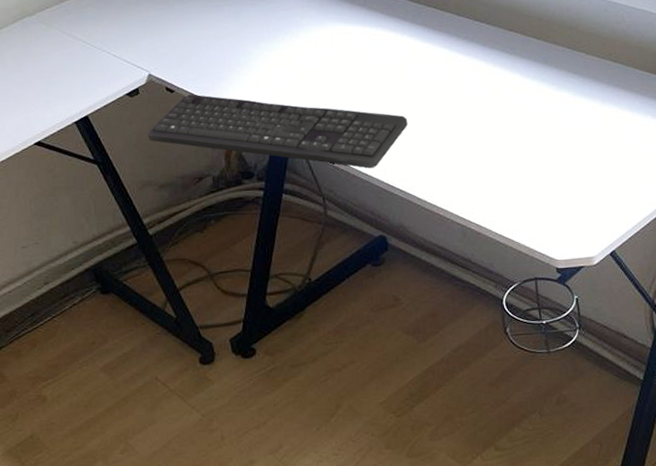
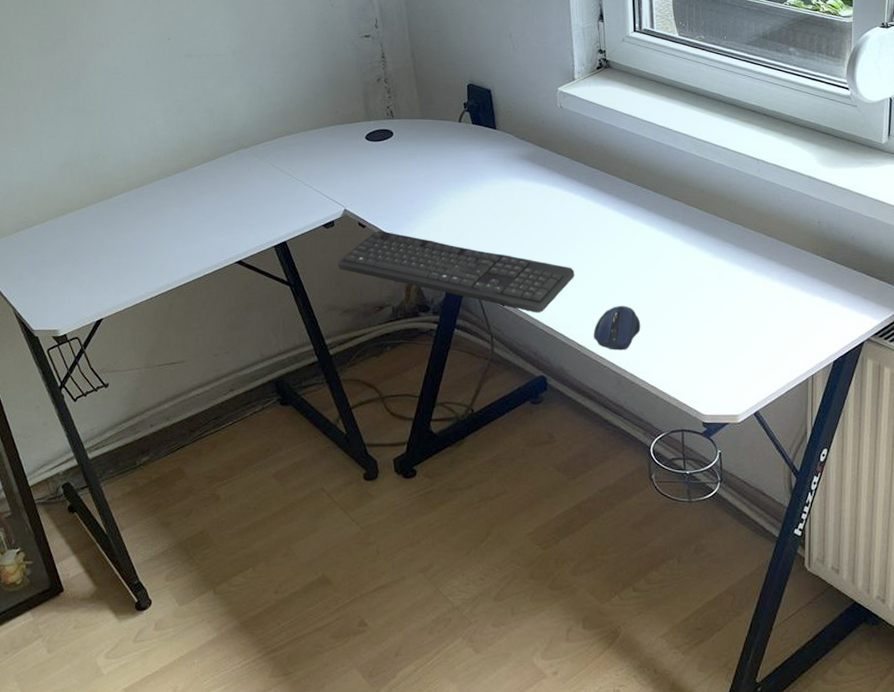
computer mouse: none [433,151,484,201] -> present [593,305,641,351]

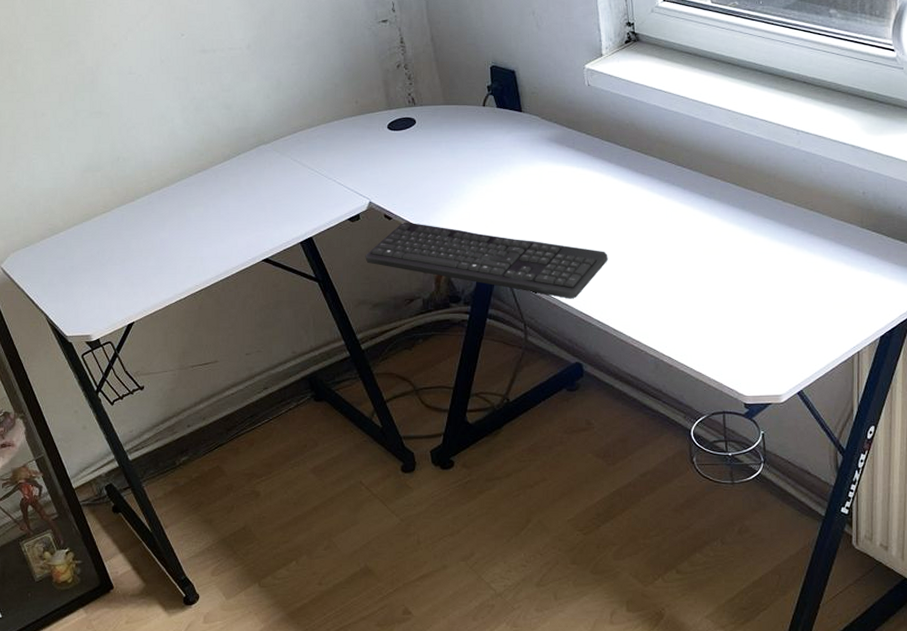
computer mouse: present [593,305,641,351] -> none [629,288,678,334]

